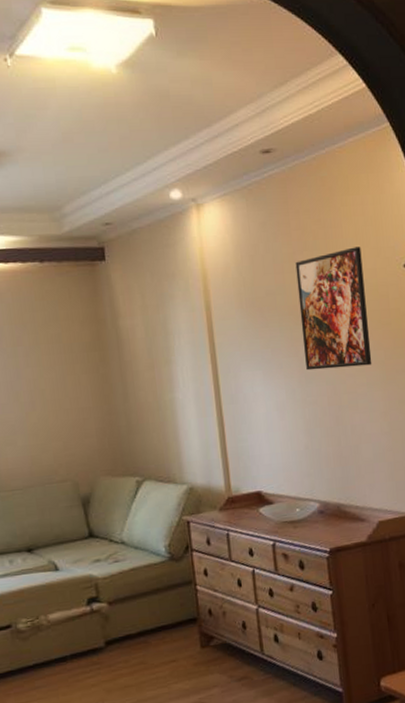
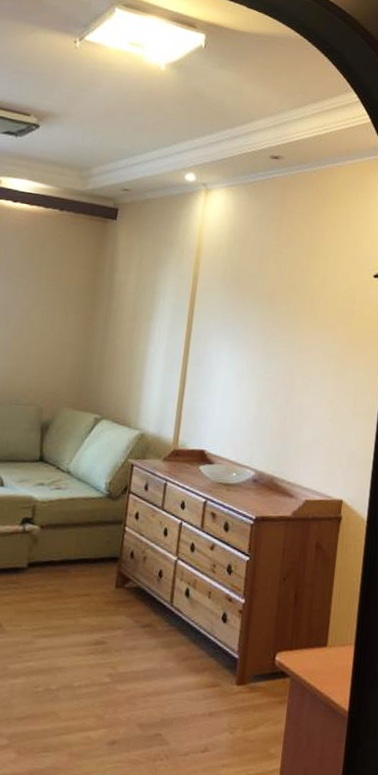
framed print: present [295,247,372,371] -> none [270,251,340,357]

